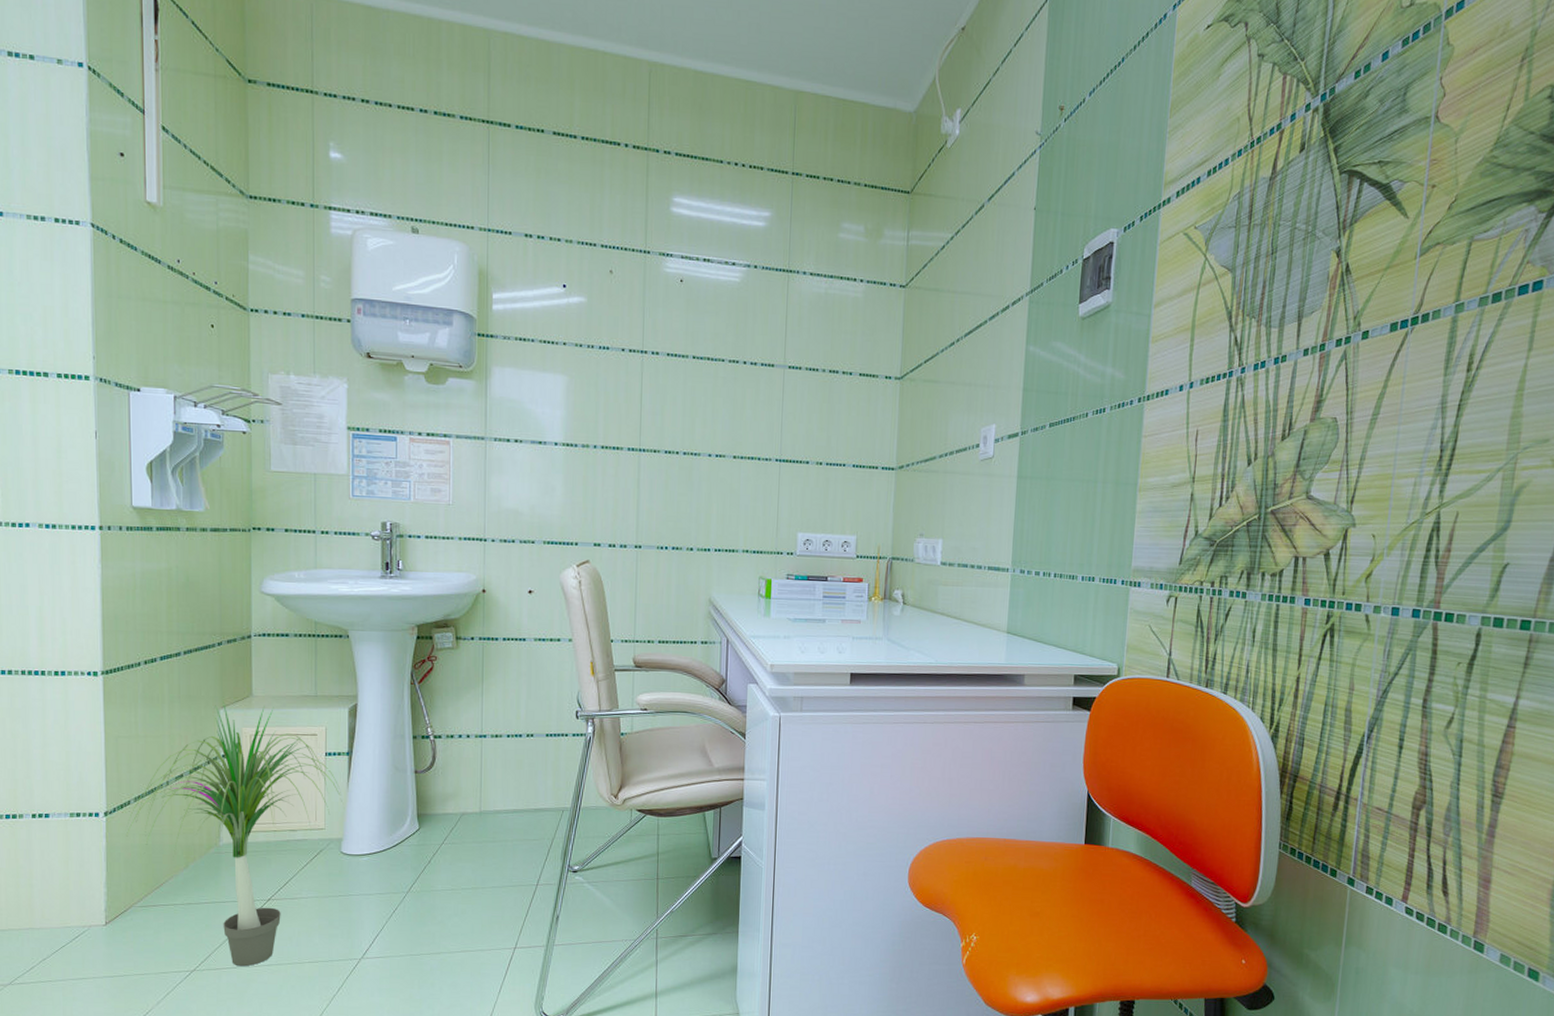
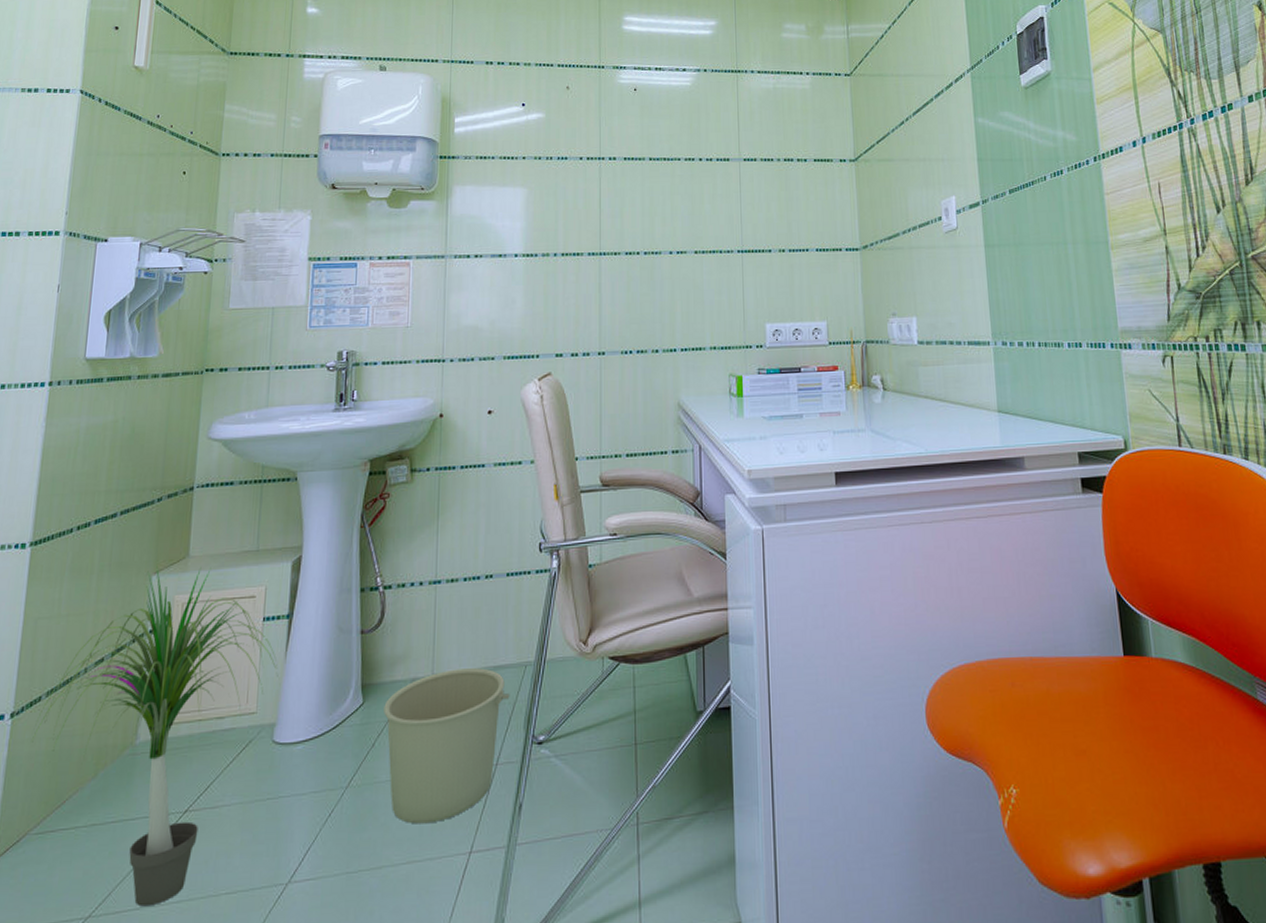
bucket: none [438,808,549,925] -> present [384,668,510,824]

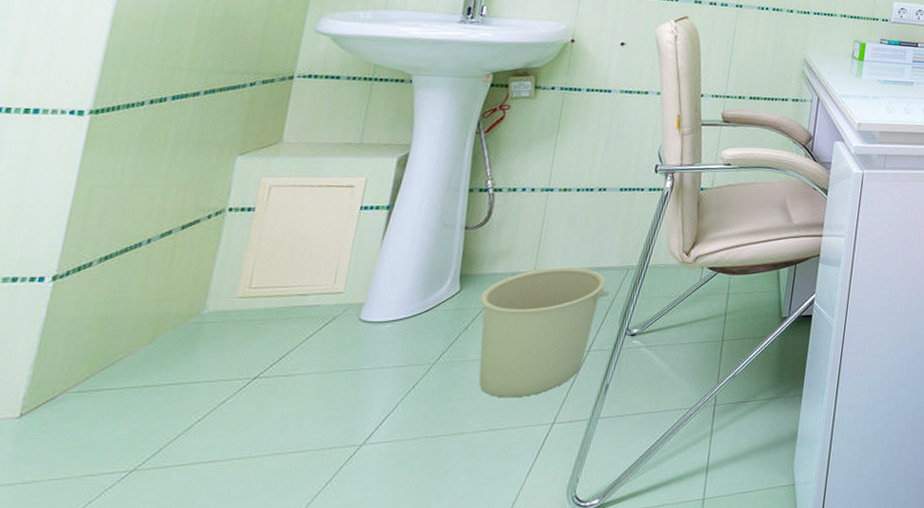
potted plant: present [30,566,279,907] -> none [76,148,372,462]

